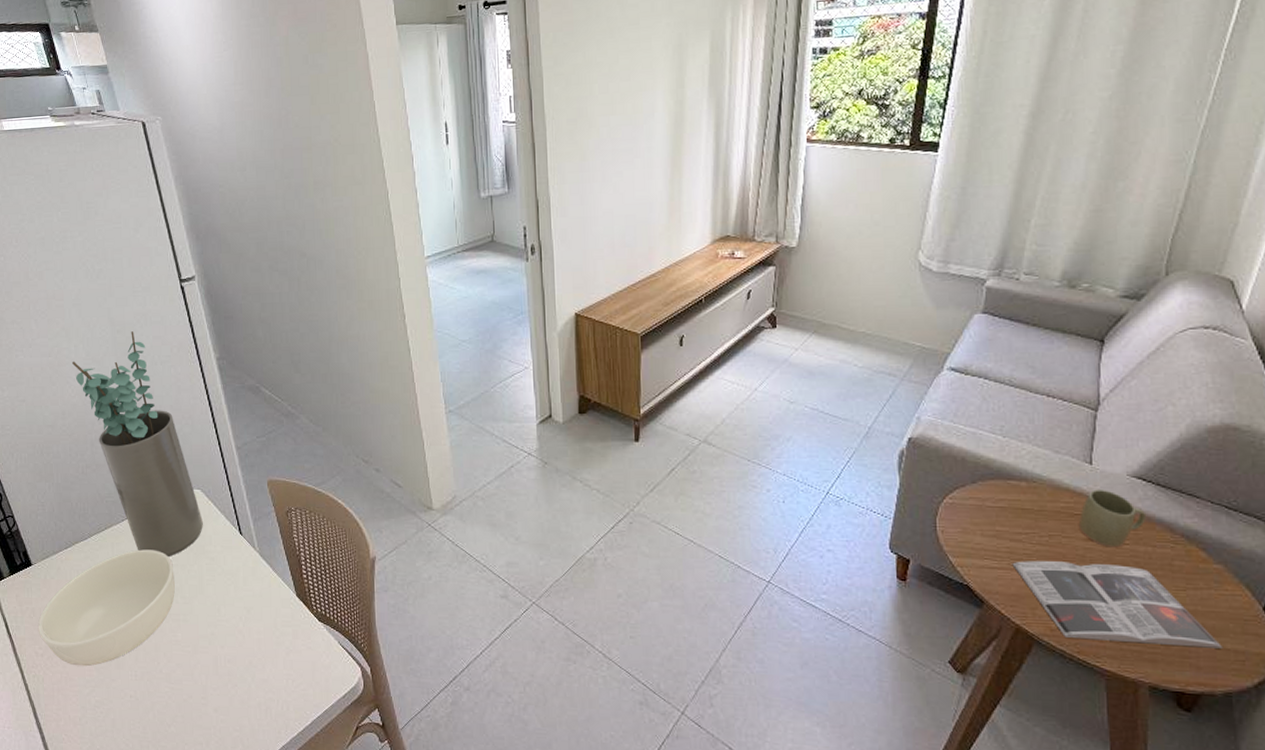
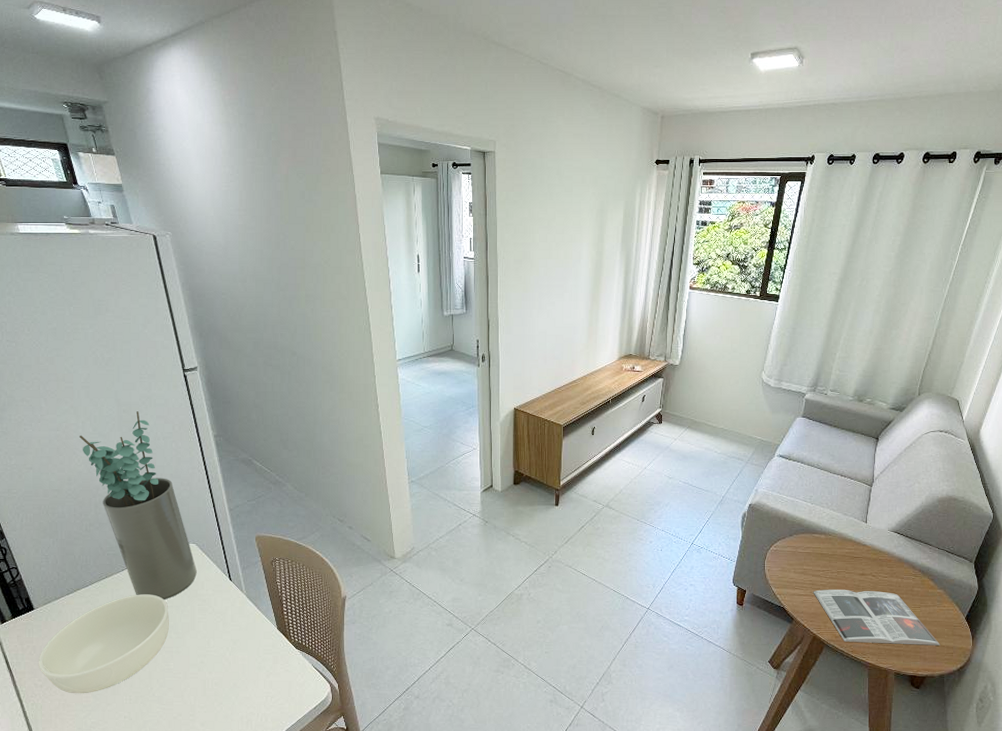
mug: present [1078,490,1147,548] -> none [856,540,899,580]

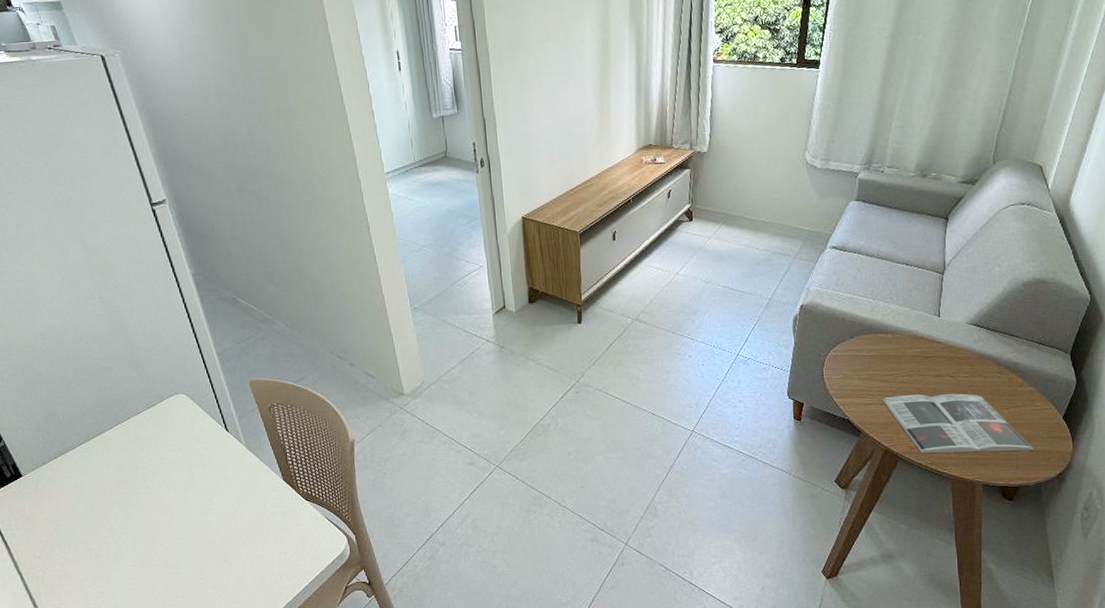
bowl: present [38,594,169,694] -> none [33,452,167,563]
vase: present [79,411,197,599] -> none [47,254,190,457]

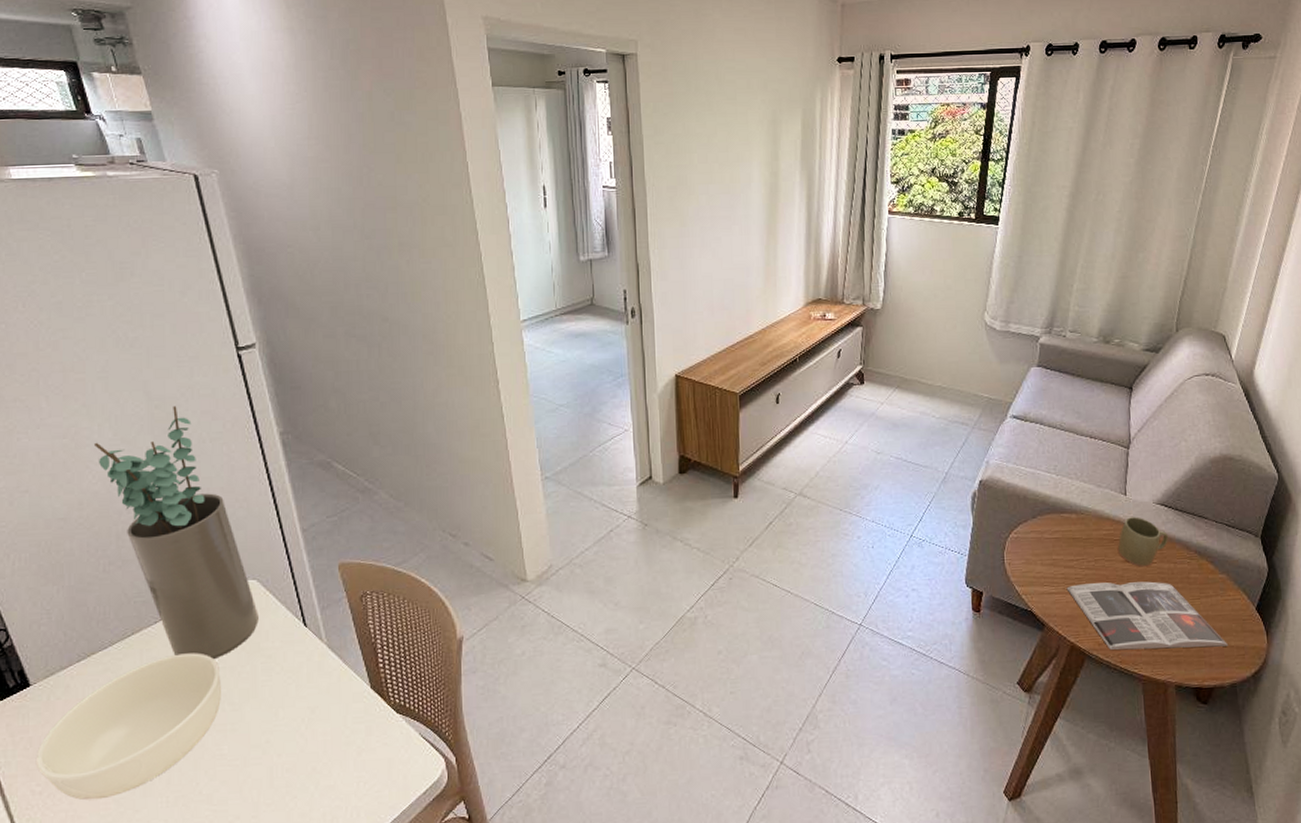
bowl: none [33,452,167,563] -> present [35,653,221,801]
vase: none [47,254,190,457] -> present [93,406,259,659]
mug: none [930,336,980,381] -> present [1117,517,1169,567]

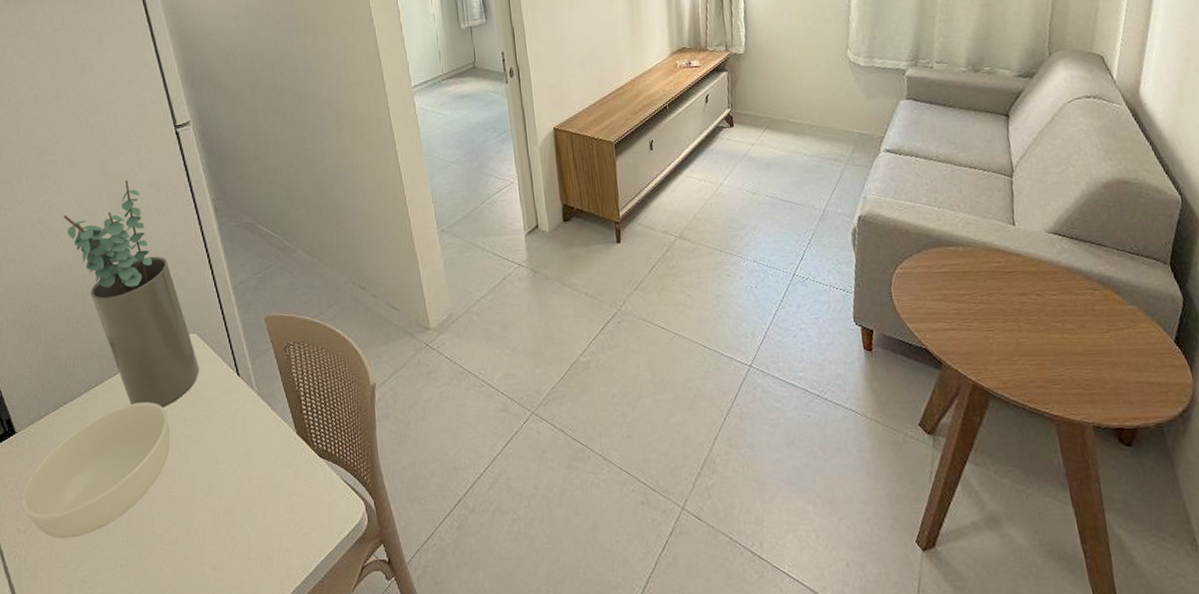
magazine: present [1066,581,1229,650] -> none [961,314,1149,389]
mug: present [1117,517,1169,567] -> none [1011,247,1067,300]

